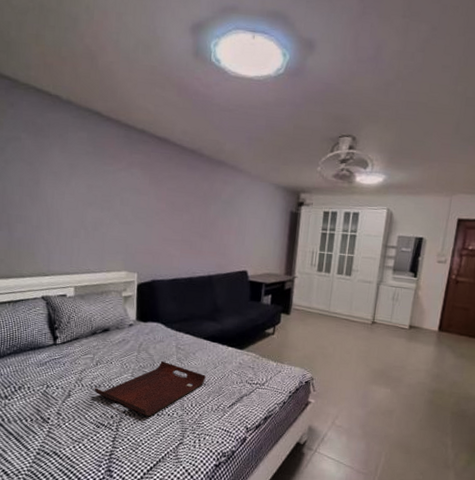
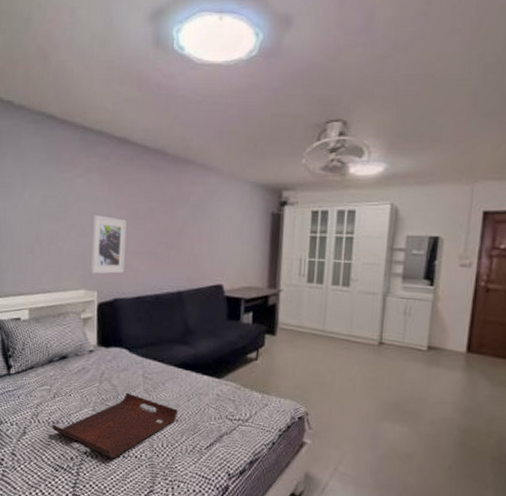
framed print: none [131,205,165,258] -> present [90,214,127,274]

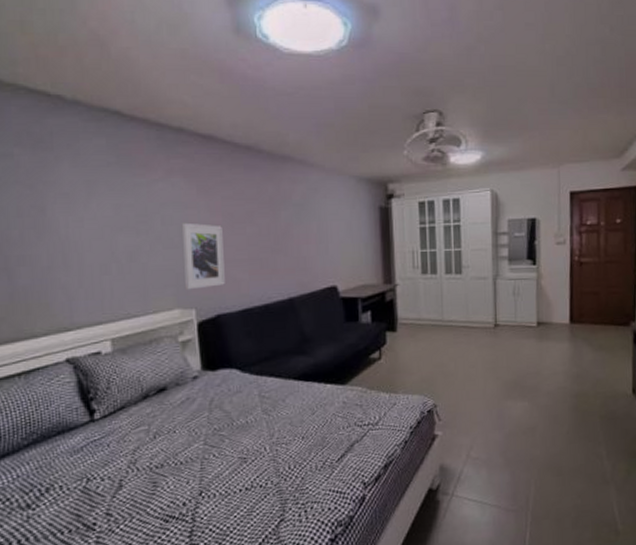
serving tray: present [51,392,178,458] -> none [155,416,303,494]

